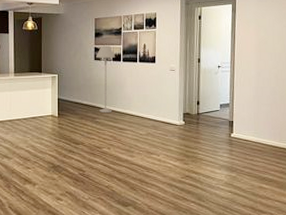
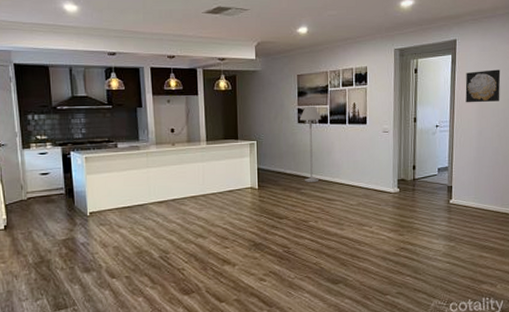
wall art: none [244,18,277,47] -> present [465,69,501,103]

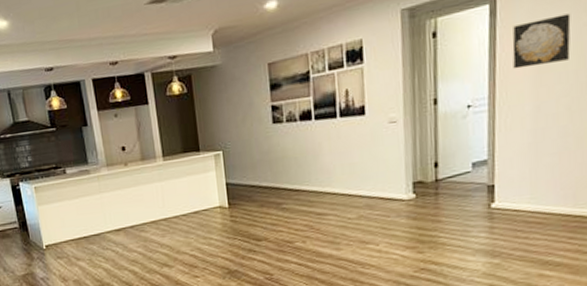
floor lamp: present [299,106,322,182] -> none [274,99,305,195]

